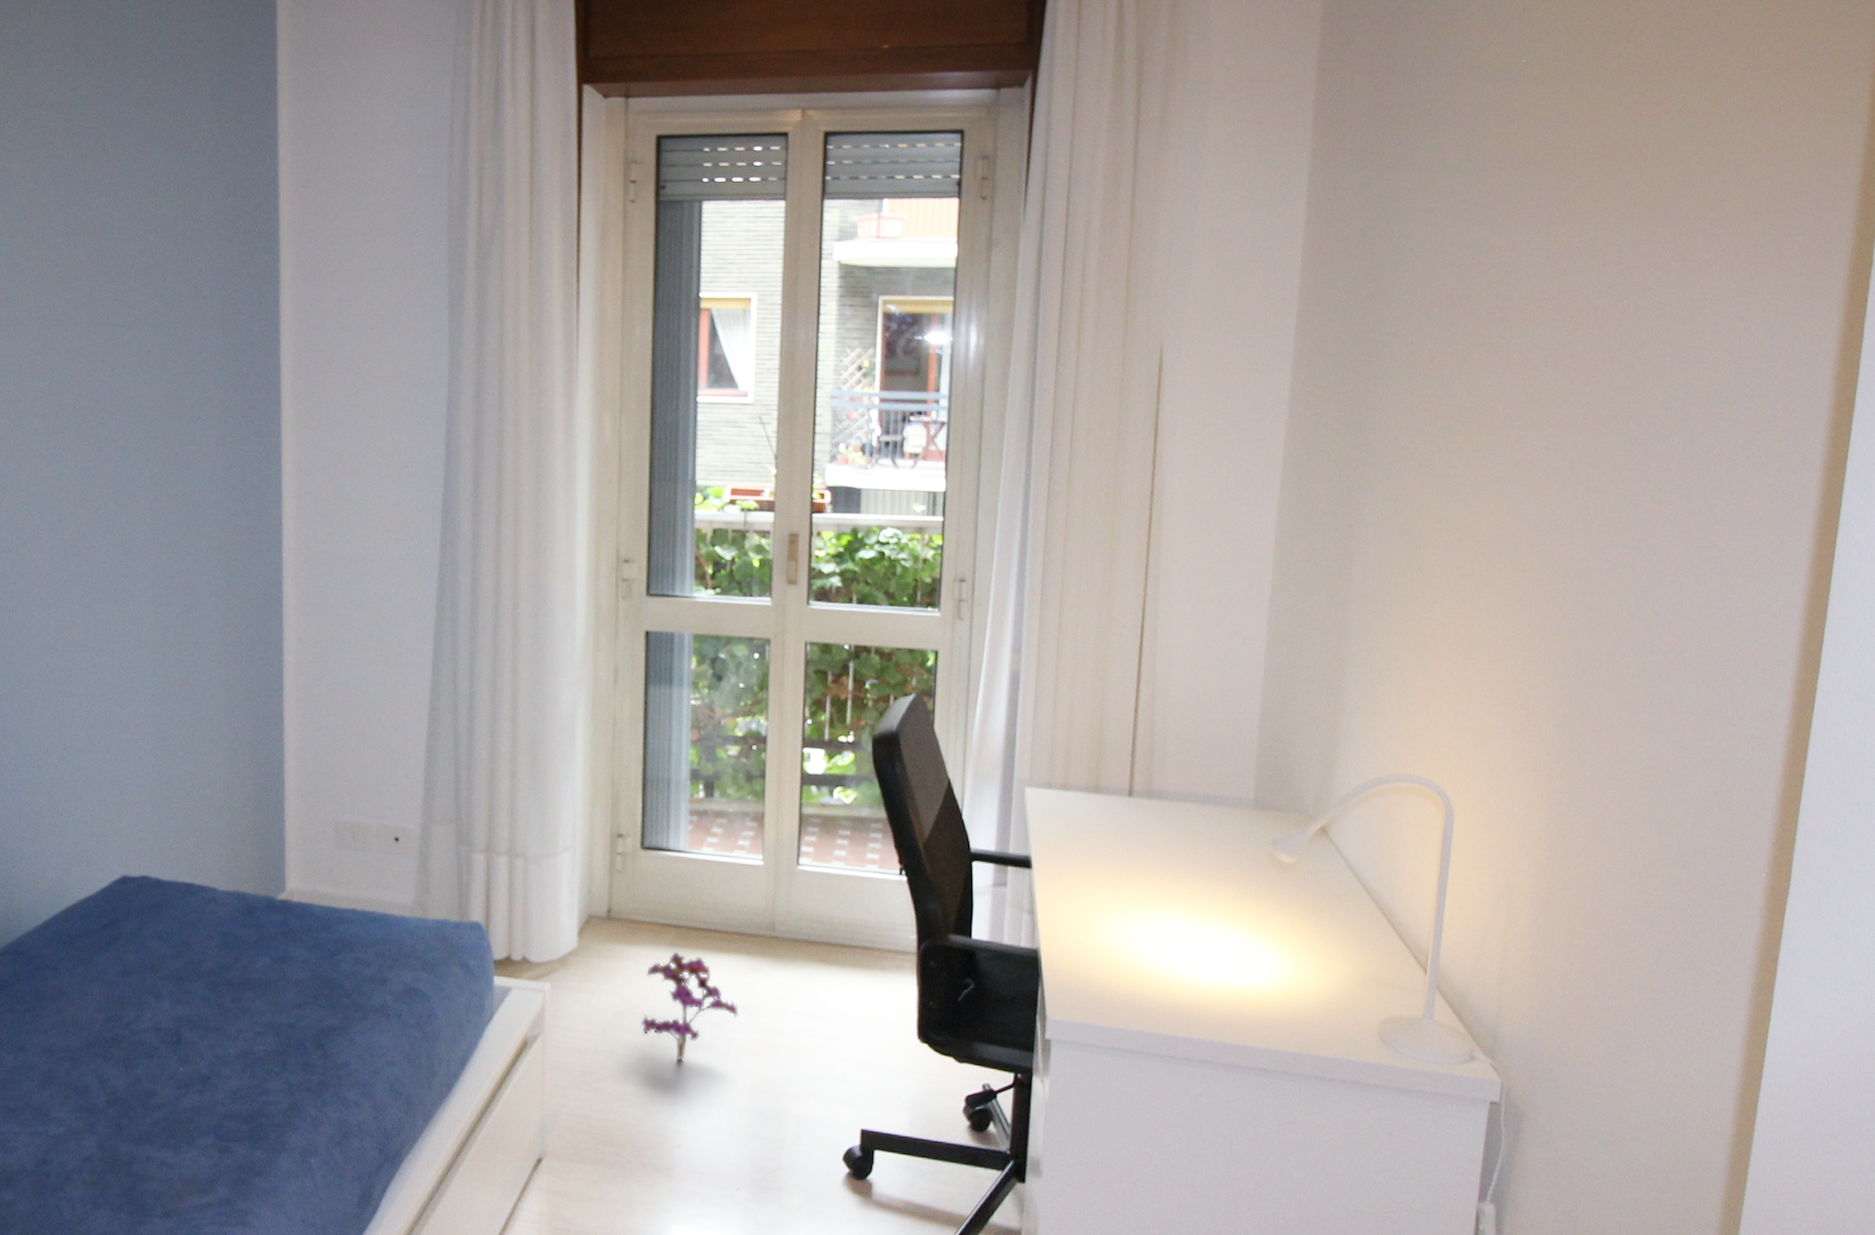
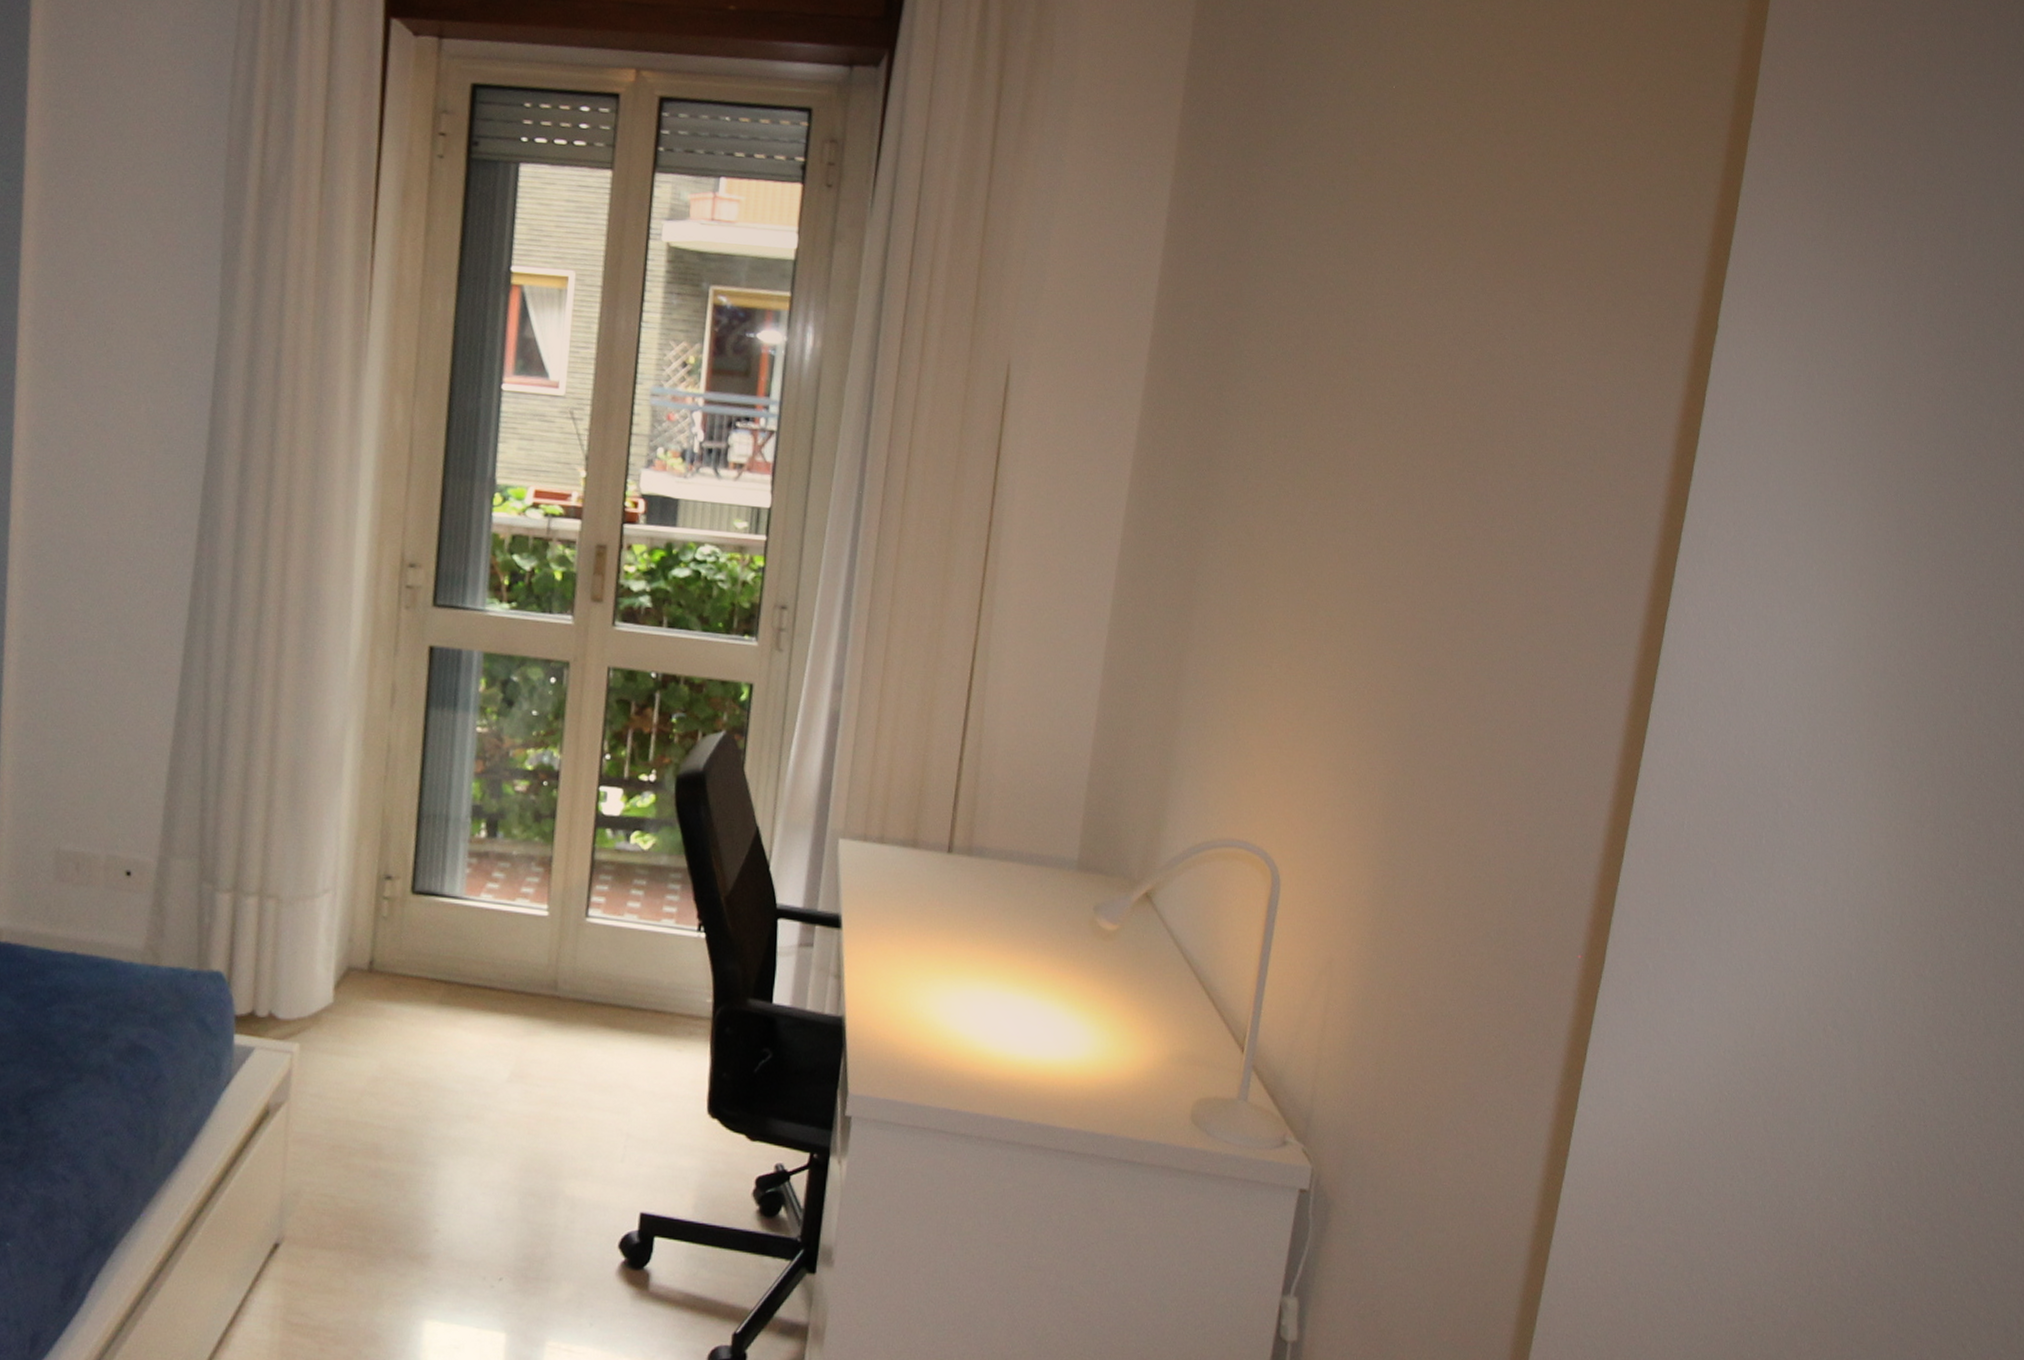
decorative plant: present [641,951,738,1062] -> none [400,1010,512,1135]

